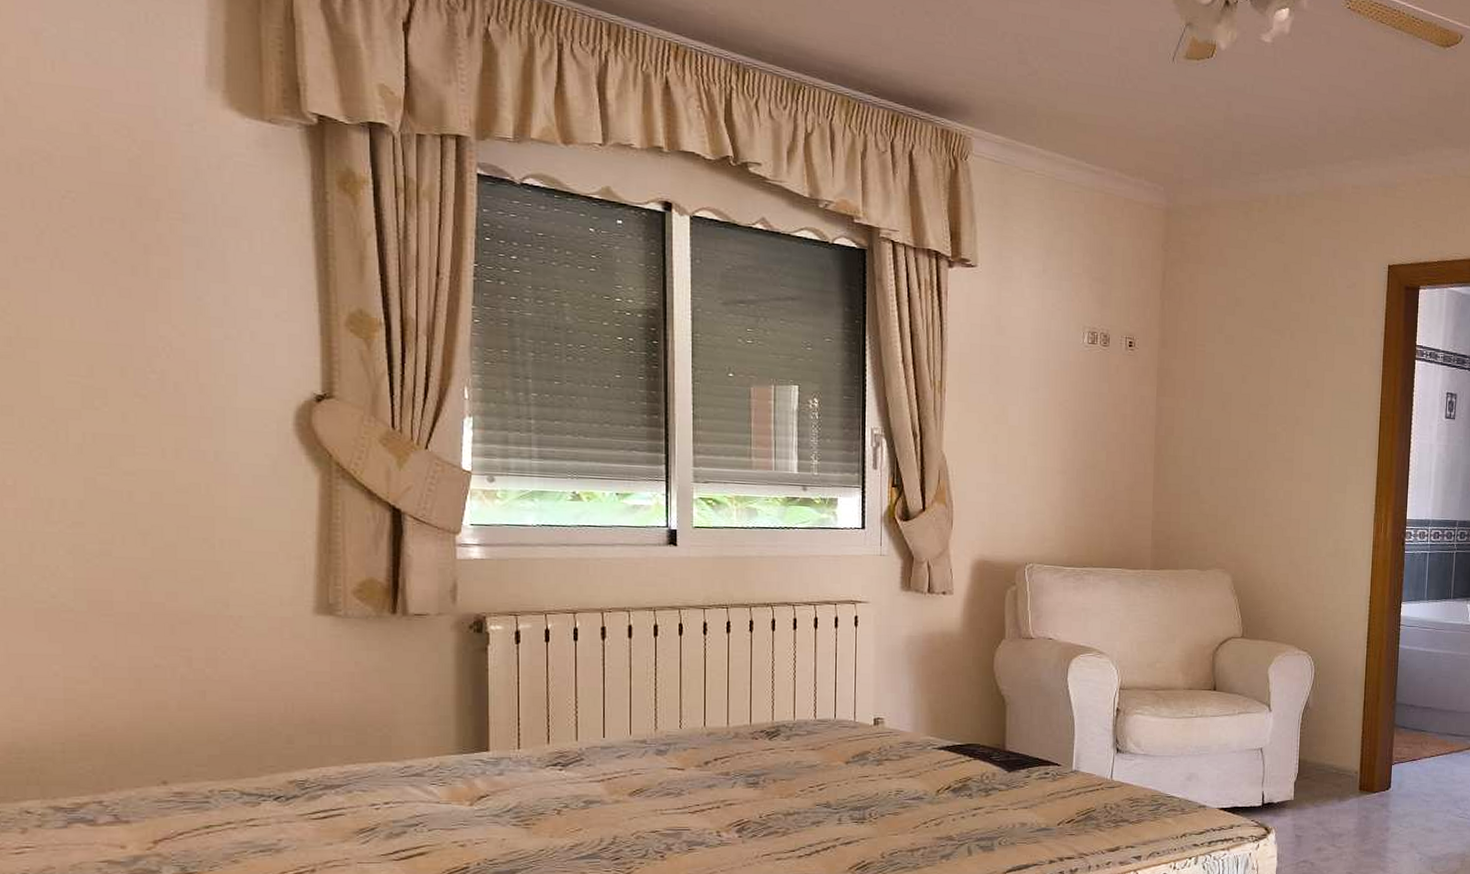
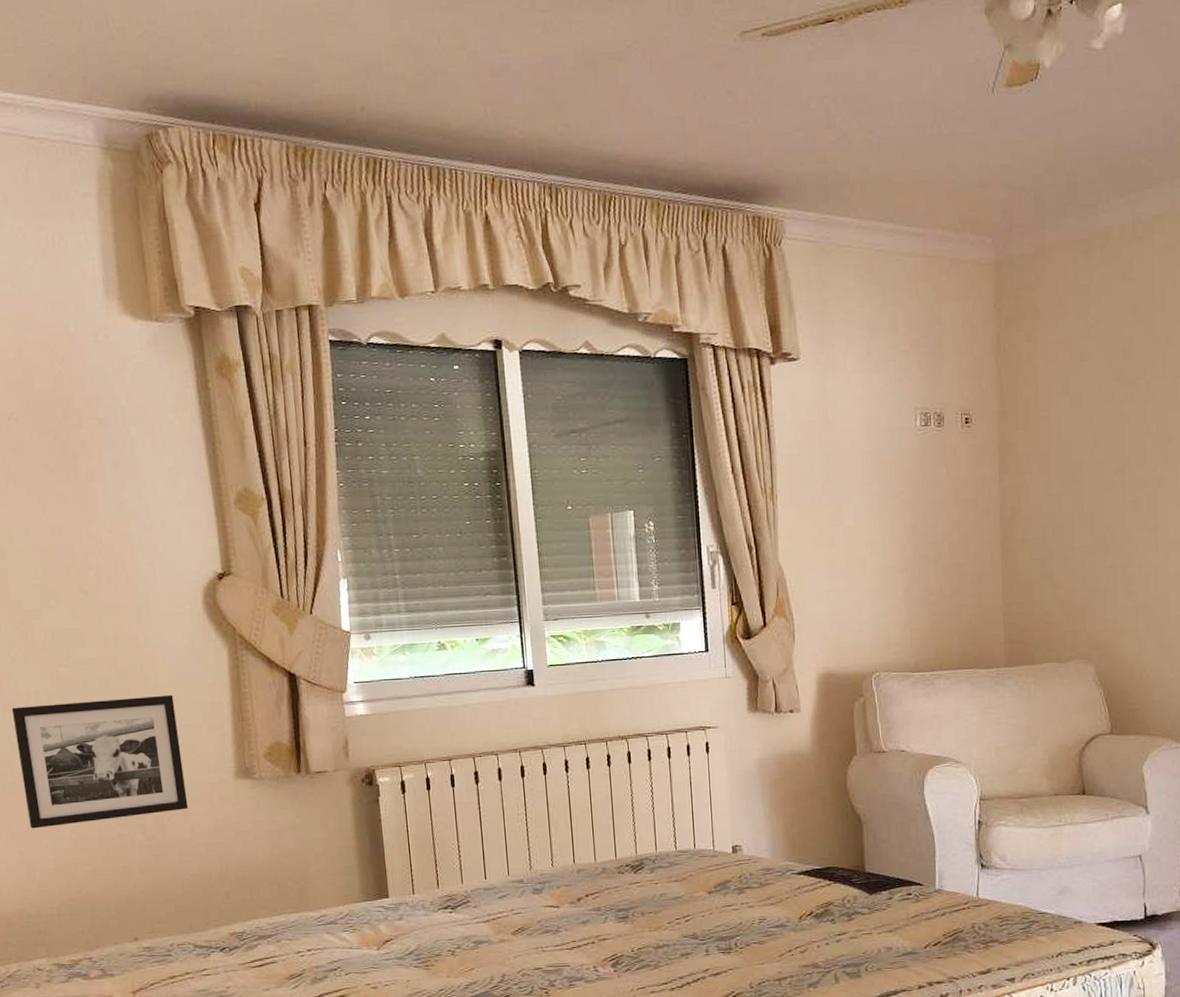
picture frame: none [26,514,251,653] -> present [11,694,189,829]

